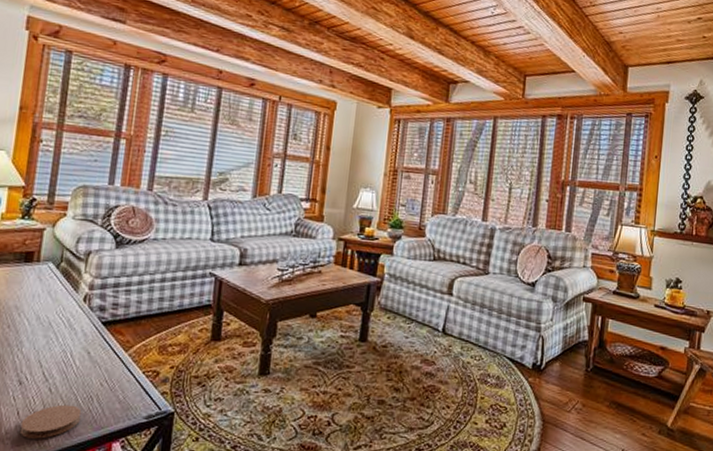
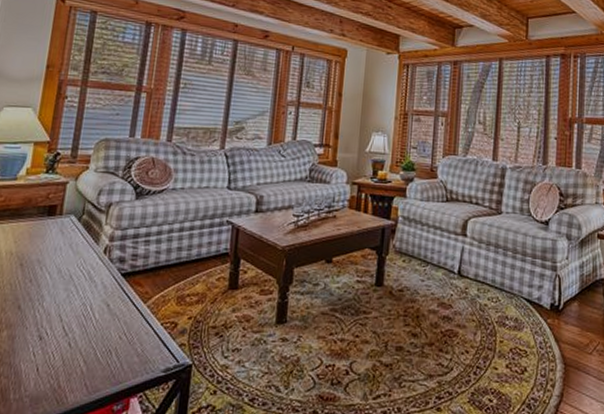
coaster: present [19,404,82,439] -> none [38,359,100,396]

